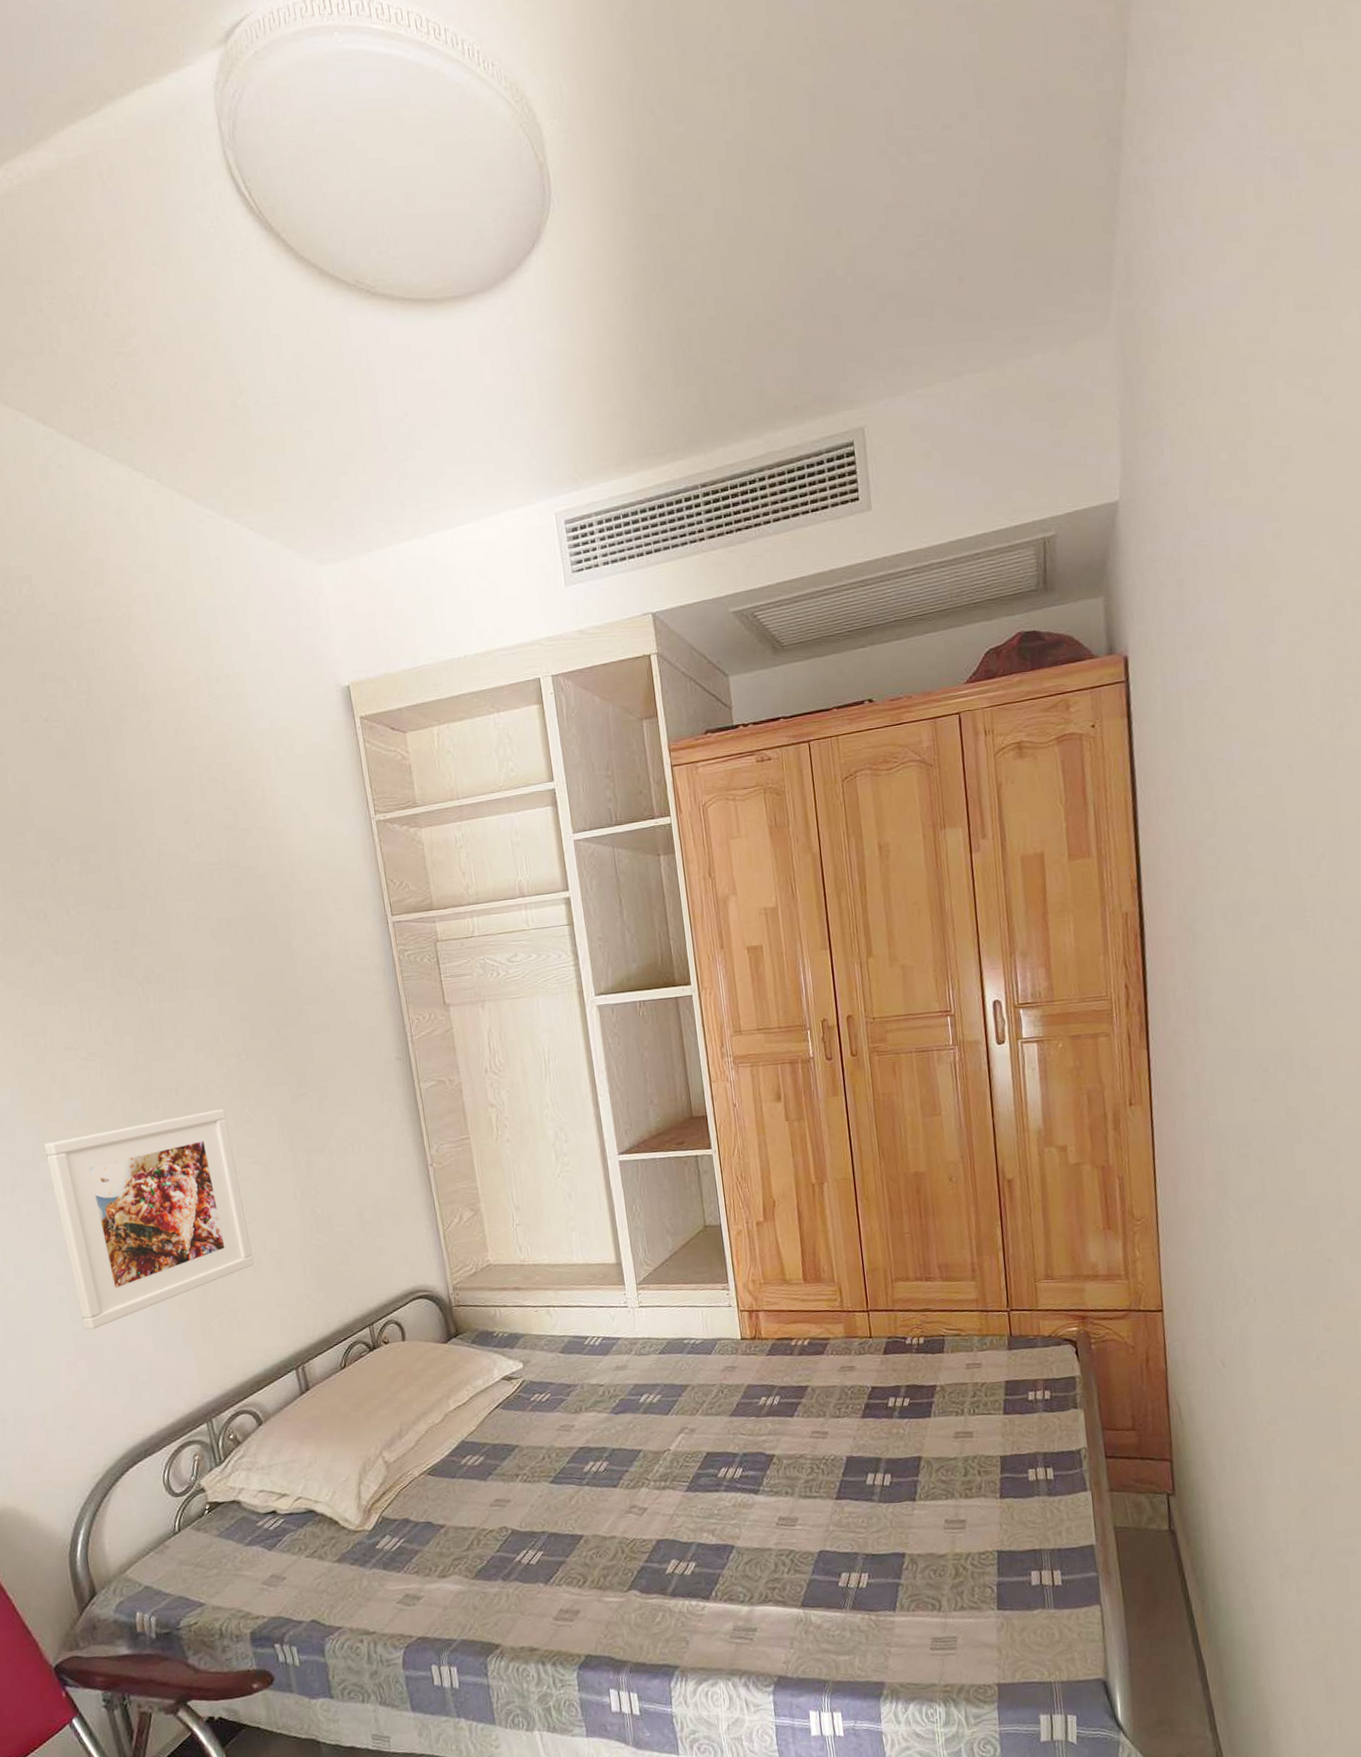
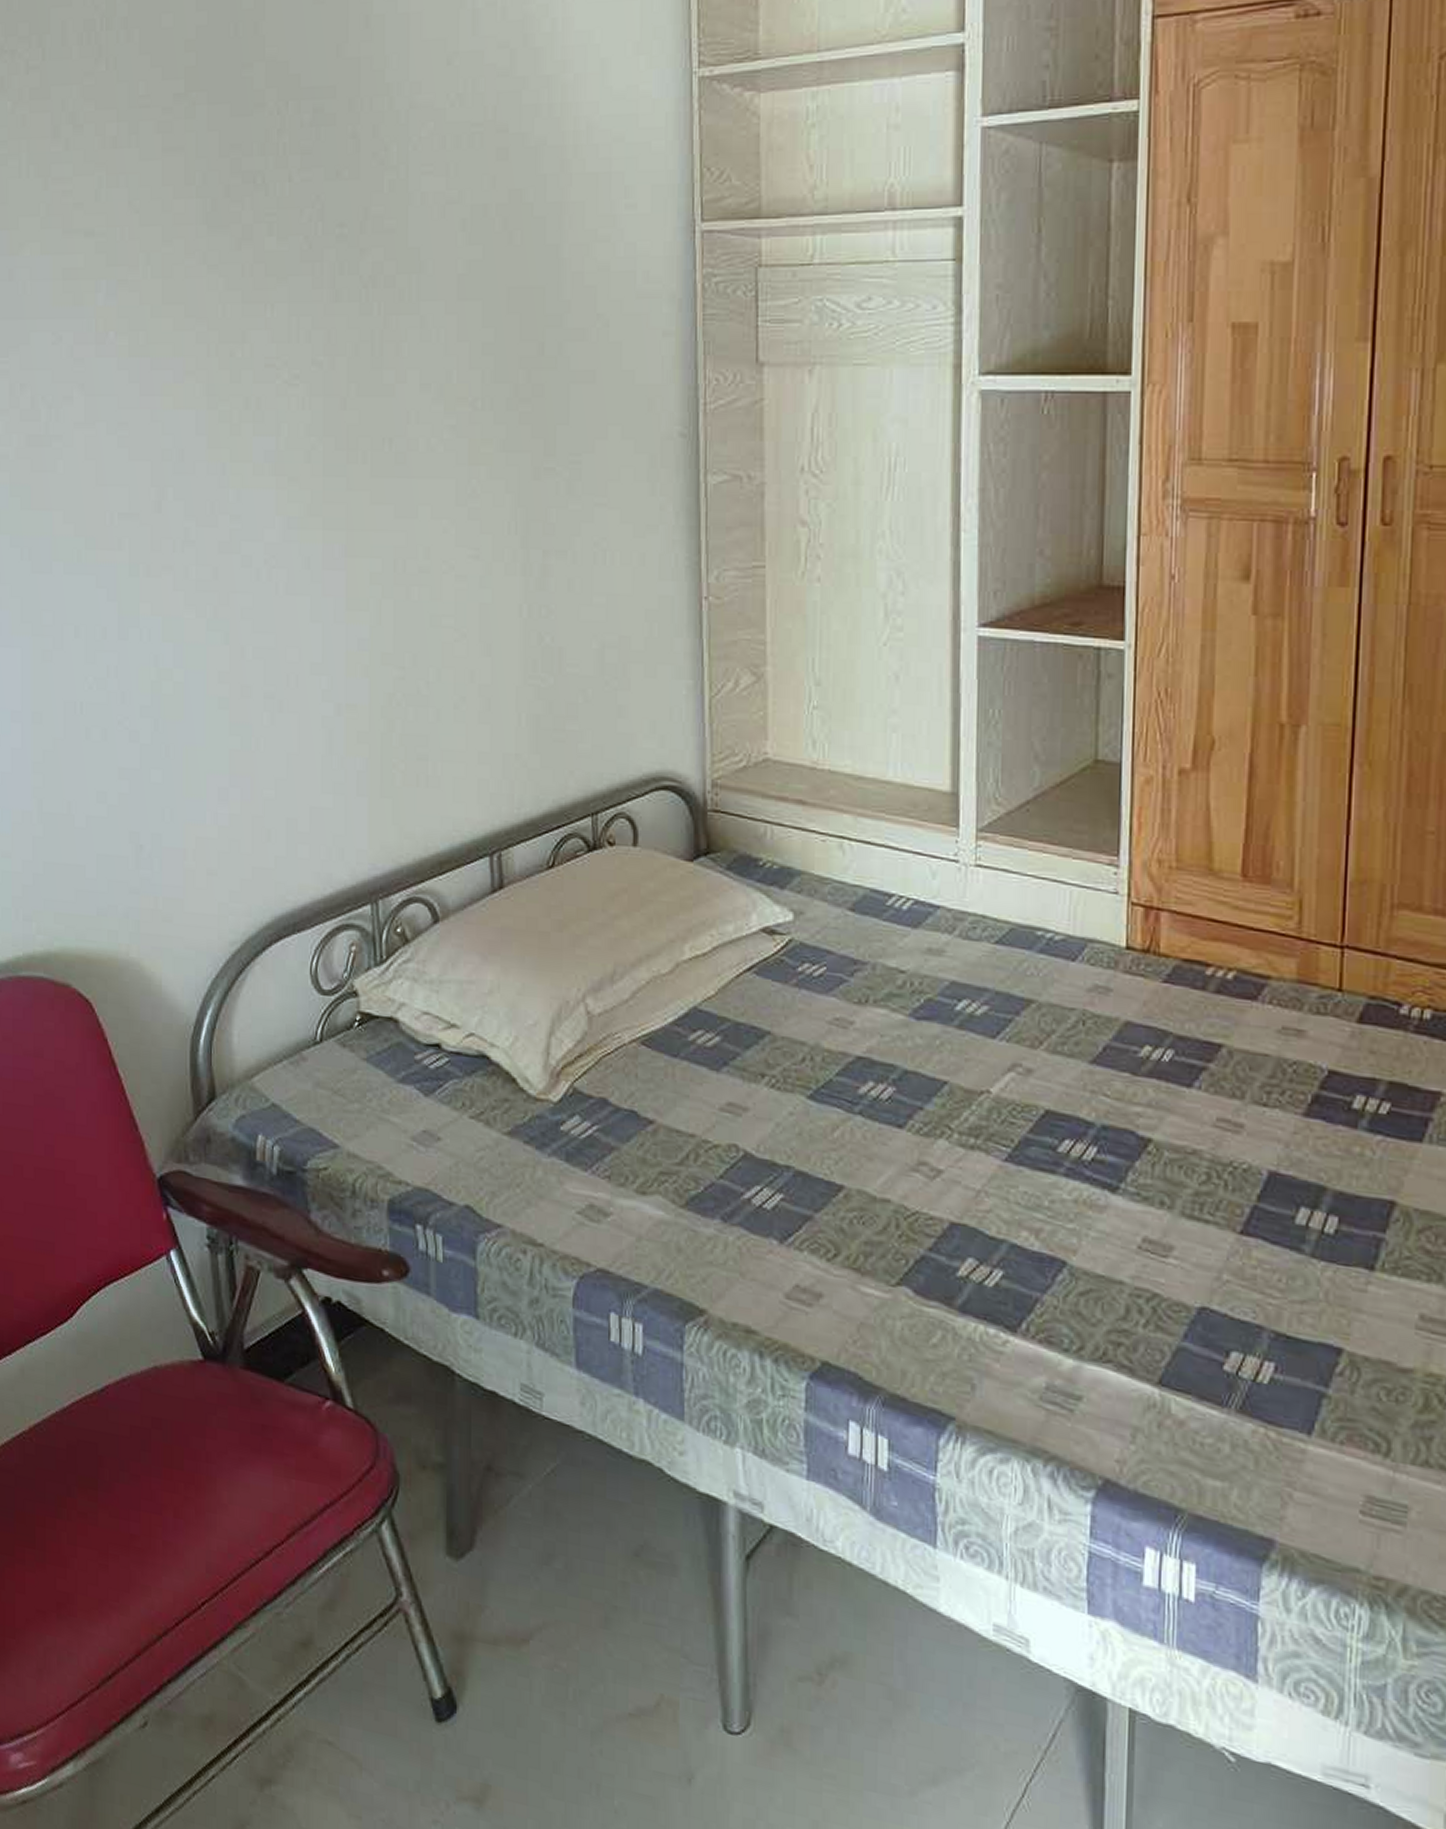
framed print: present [44,1108,254,1330] -> none [225,474,457,749]

